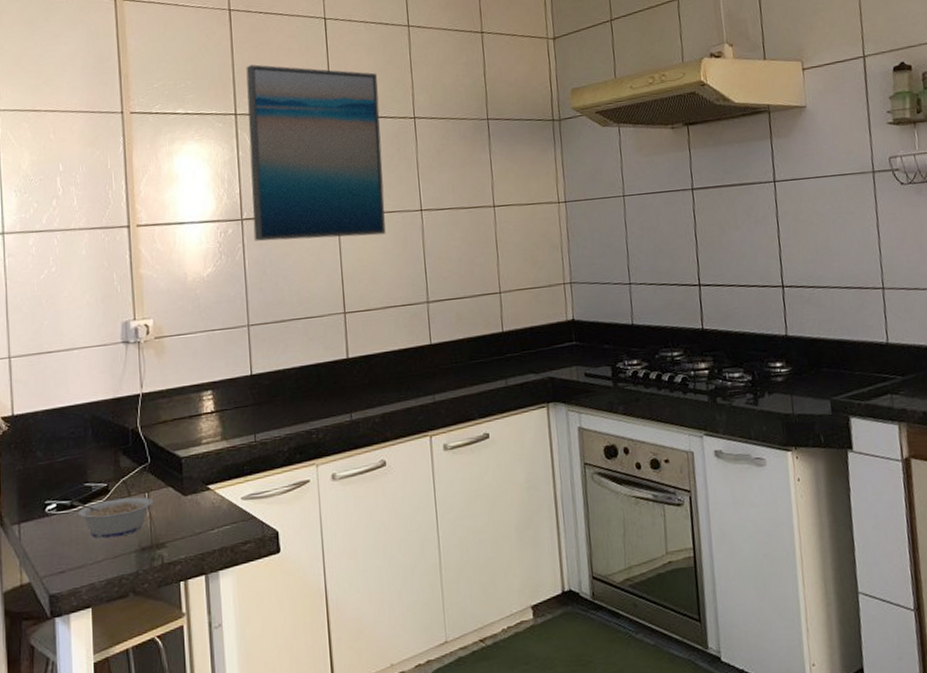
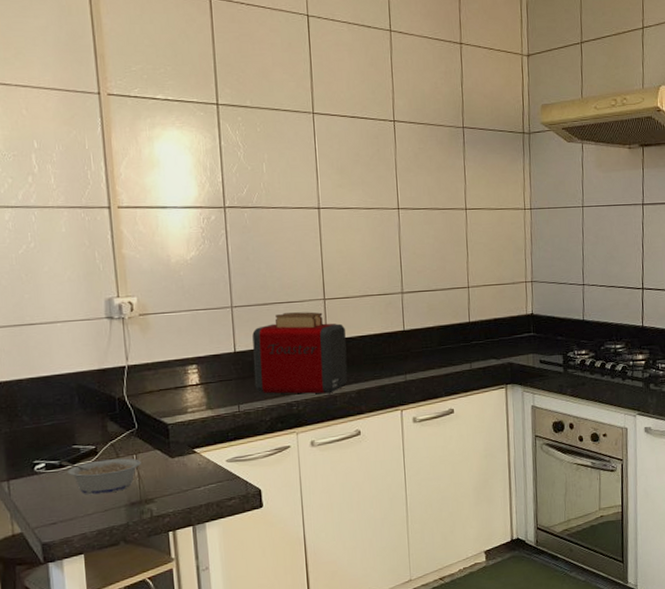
wall art: present [246,64,386,241] -> none [227,56,364,230]
toaster: none [269,327,371,421] -> present [252,312,348,394]

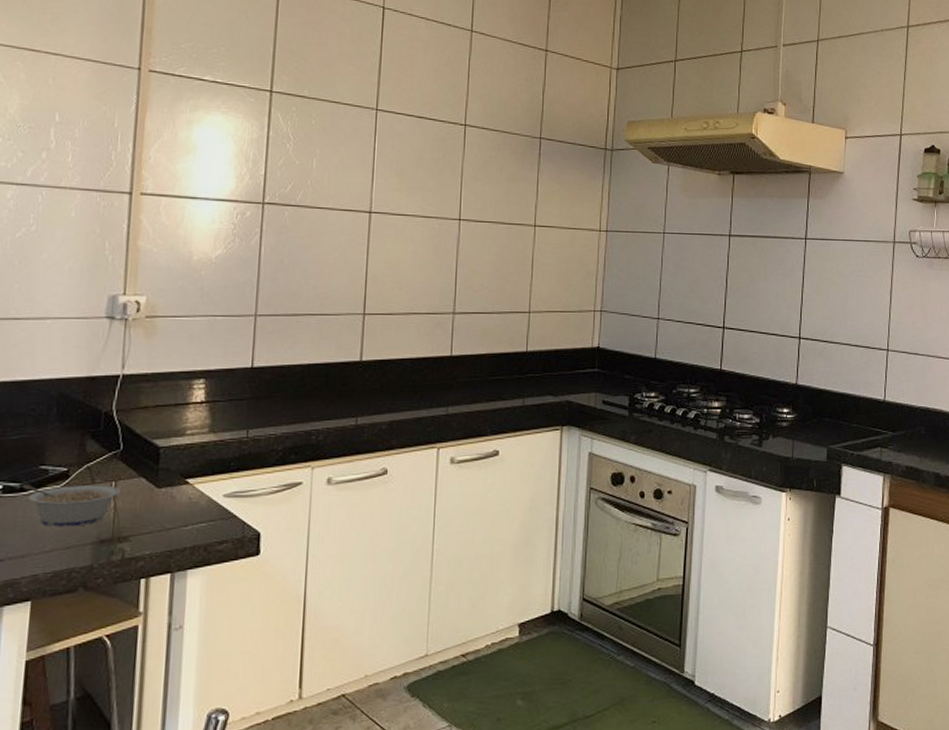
toaster: present [252,312,348,394] -> none [270,327,385,423]

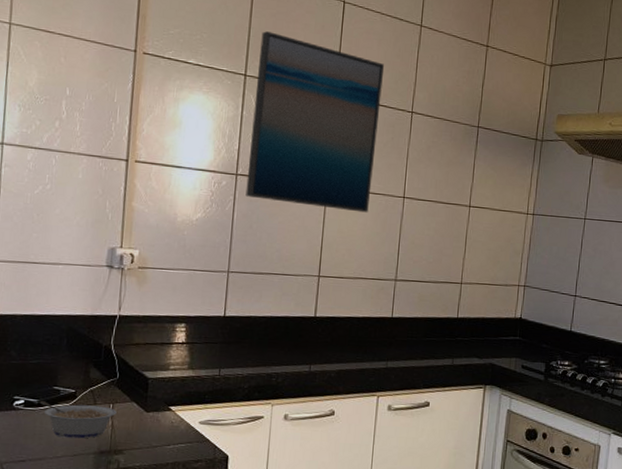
wall art: none [274,42,432,239] -> present [245,31,385,213]

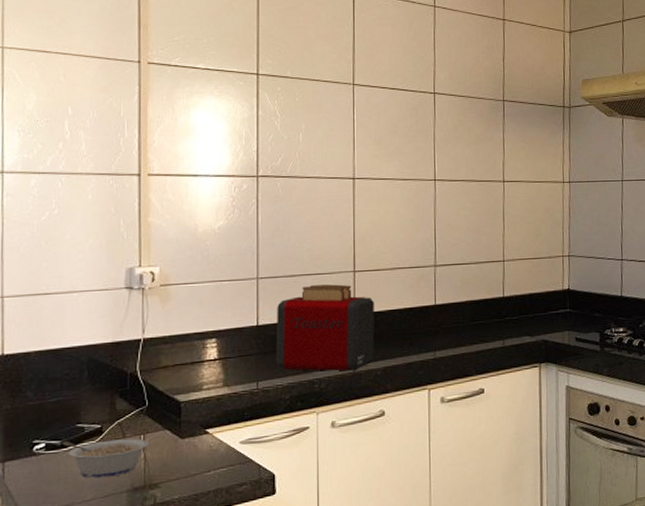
toaster: none [238,284,336,370] -> present [276,284,375,371]
wall art: present [245,31,385,213] -> none [269,28,402,201]

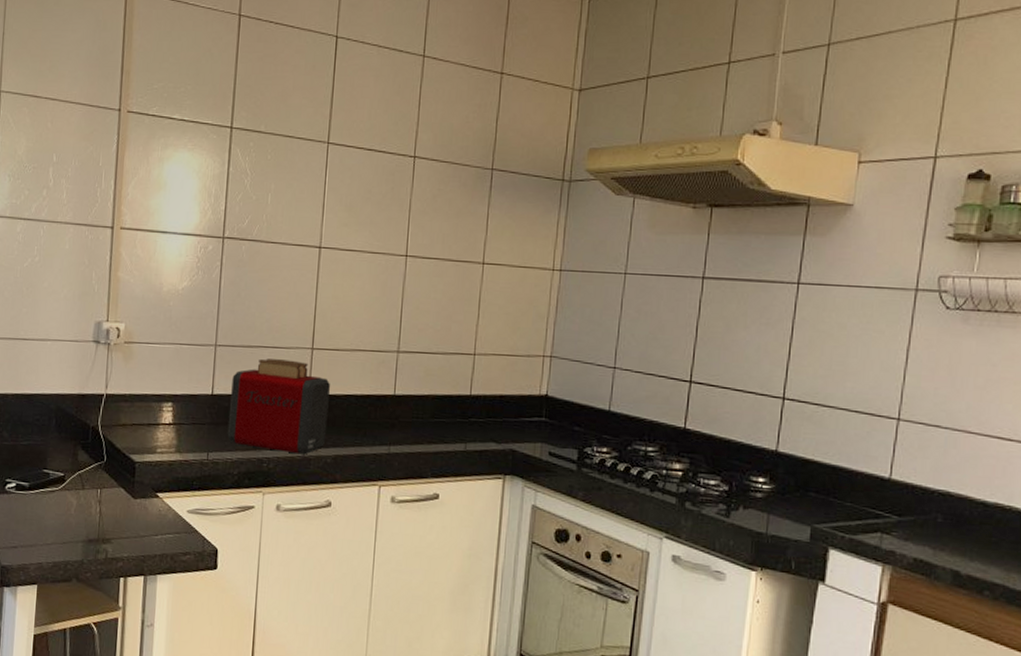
legume: present [62,438,149,479] -> none [30,483,104,526]

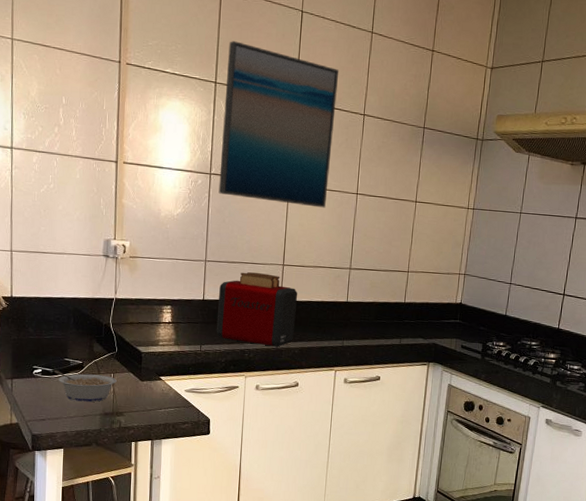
legume: none [30,483,104,526] -> present [54,369,117,402]
wall art: none [233,77,383,275] -> present [218,41,339,208]

